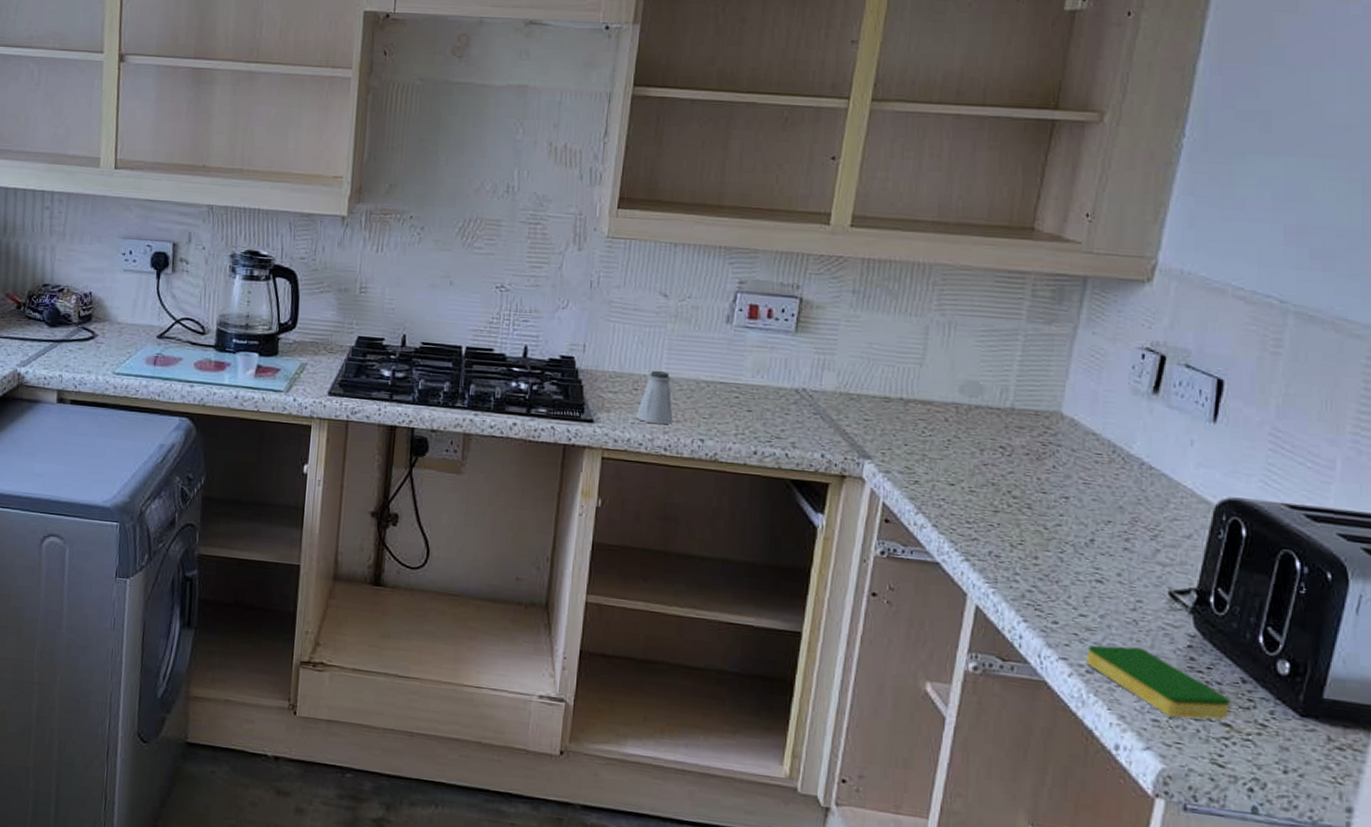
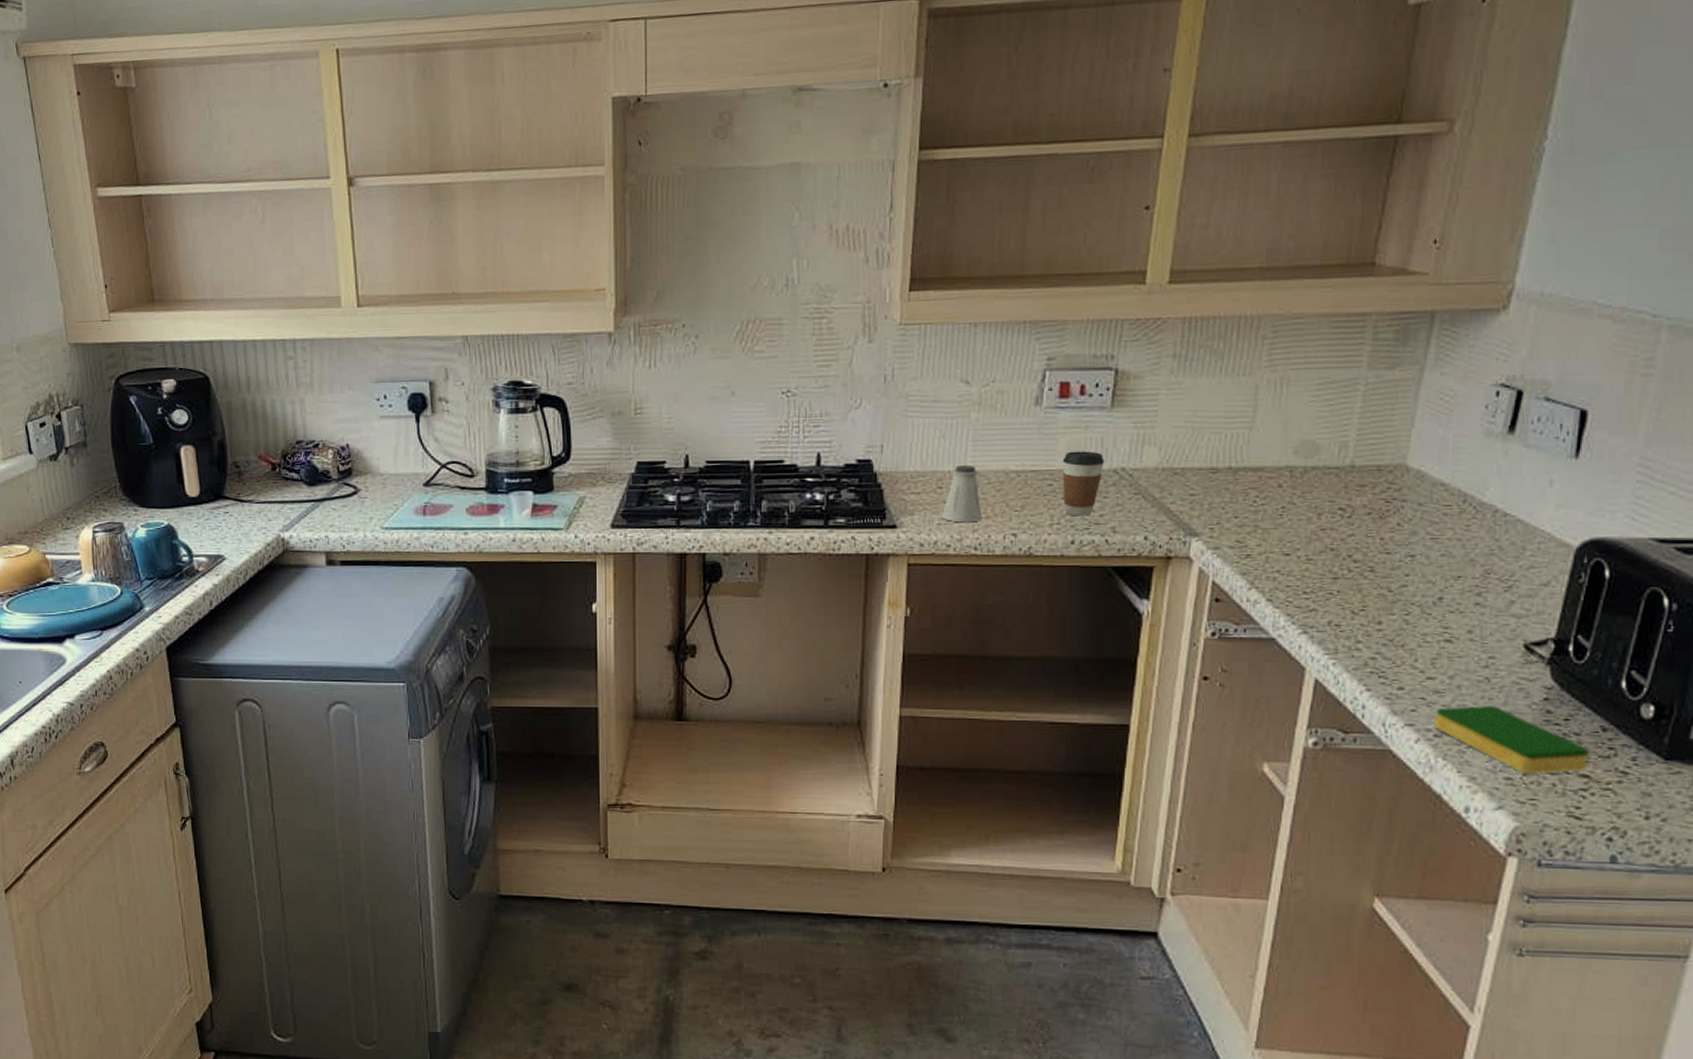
coffee cup: none [748,368,788,430] -> present [1062,451,1105,516]

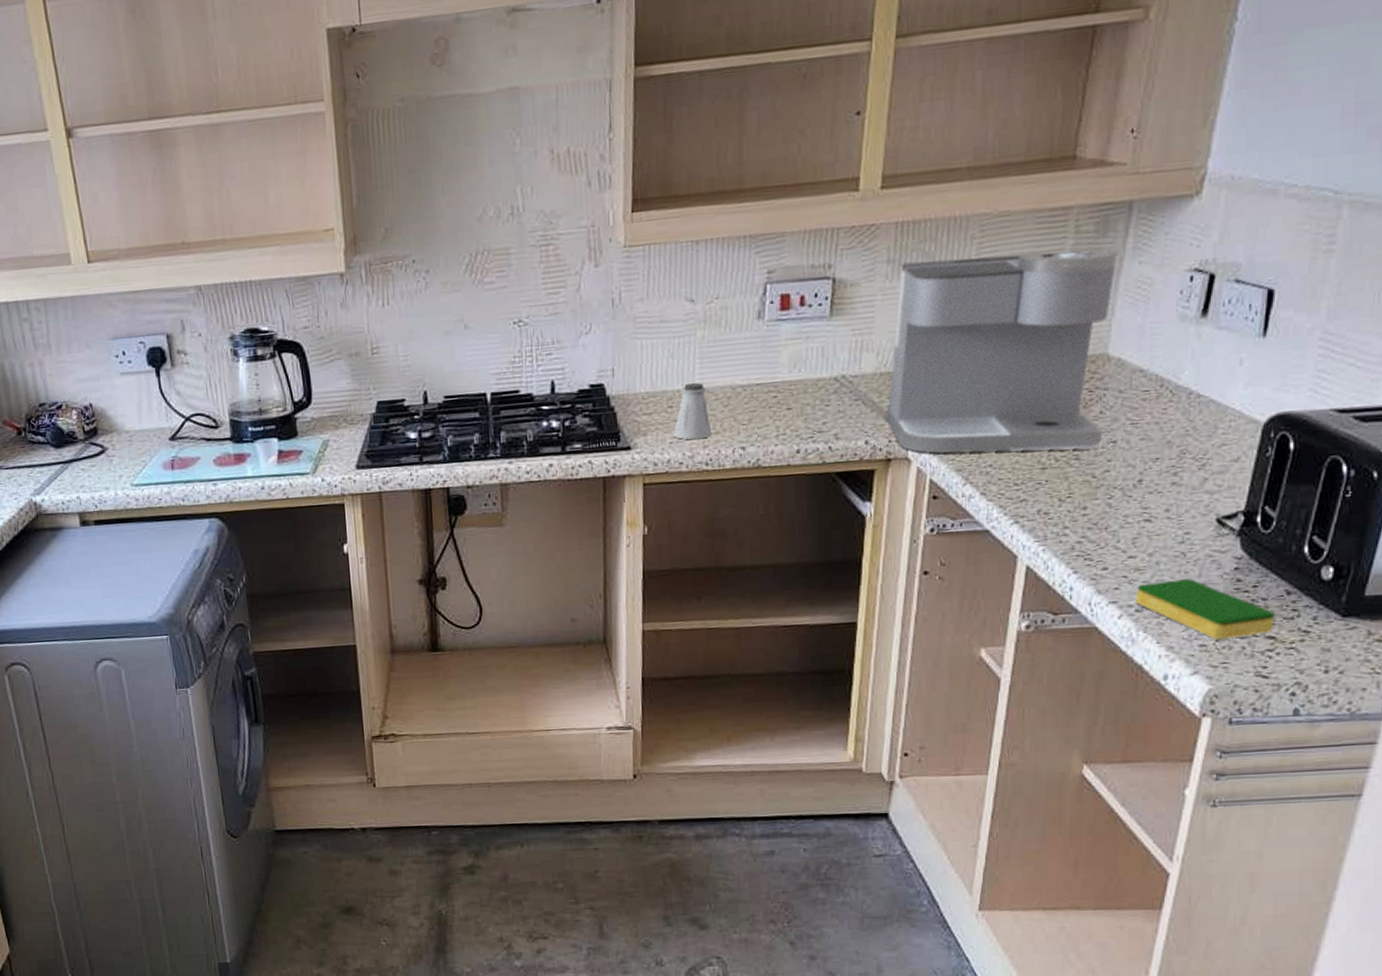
coffee cup: present [1062,451,1105,516] -> none [785,361,826,426]
coffee maker: none [1166,357,1418,562] -> present [885,249,1117,454]

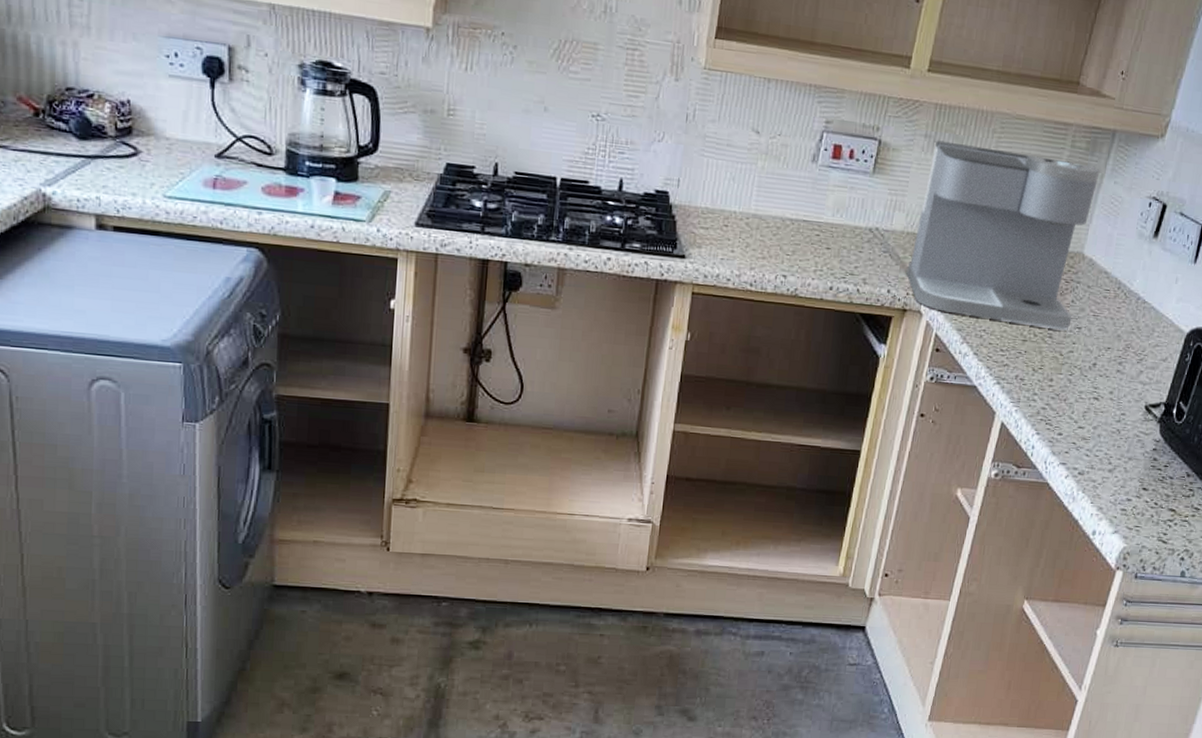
saltshaker: present [673,382,712,440] -> none [725,207,760,261]
dish sponge: present [1135,578,1275,640] -> none [1079,451,1177,507]

